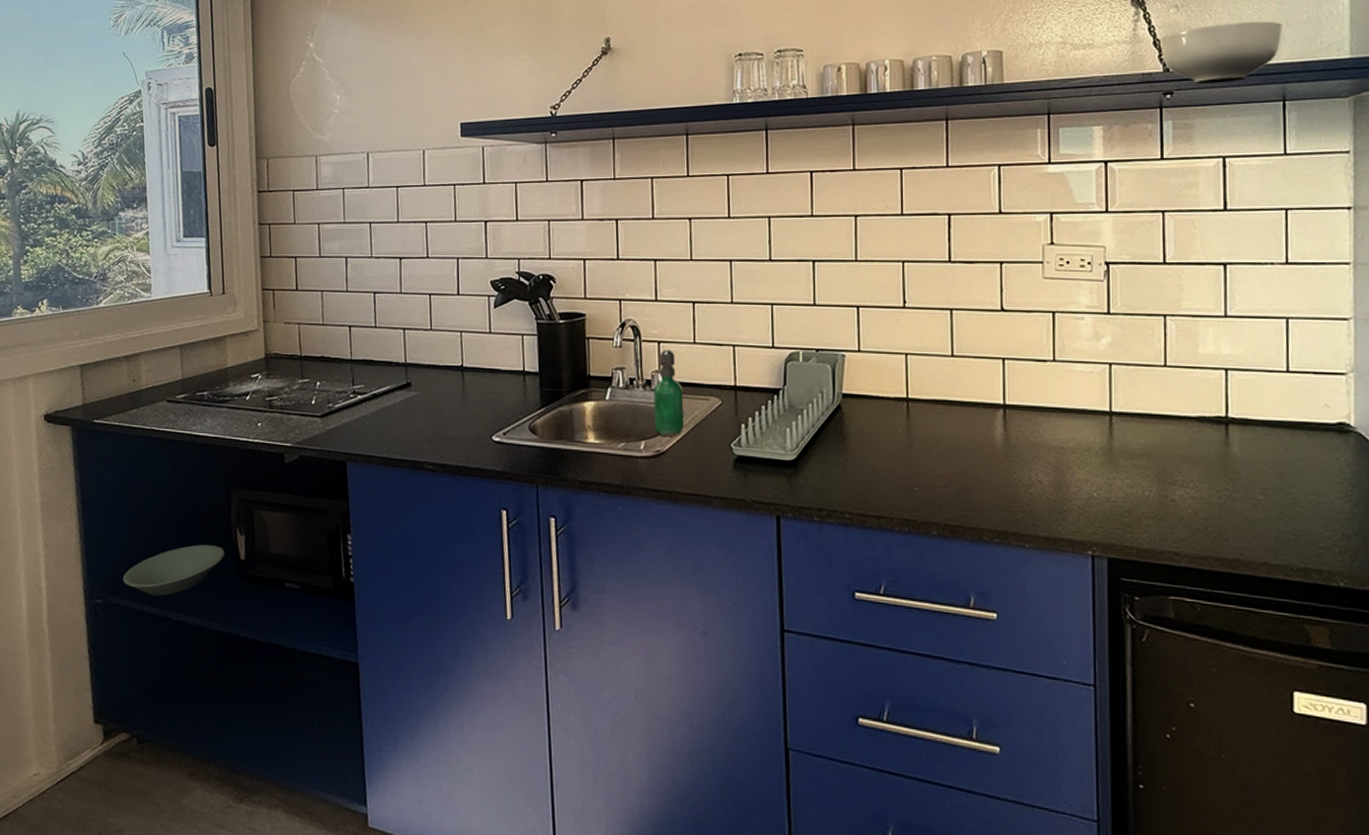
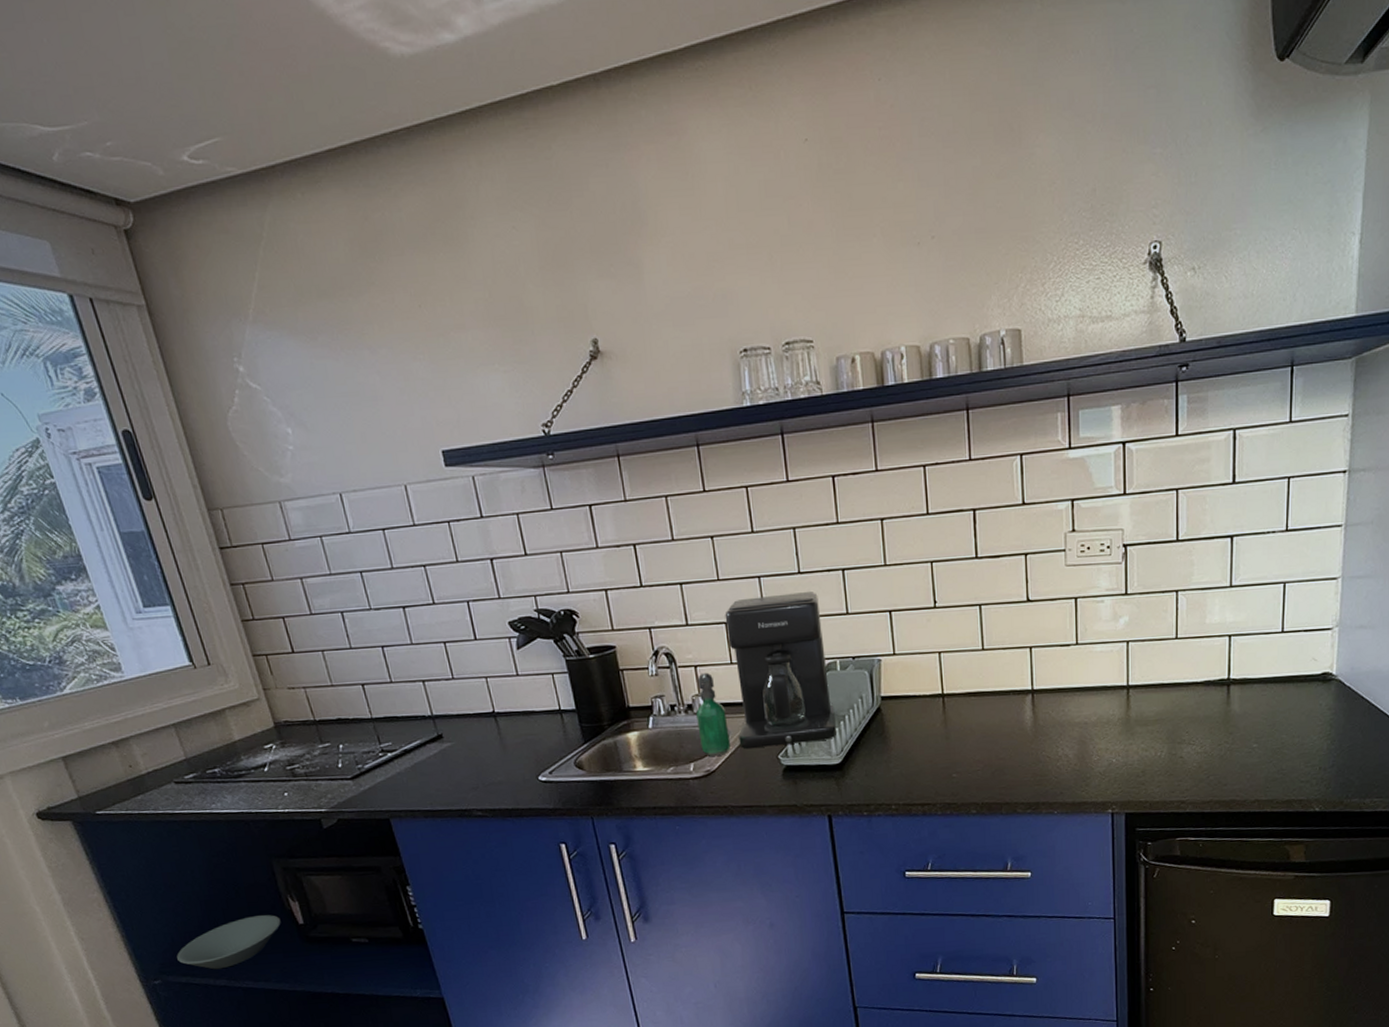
coffee maker: none [693,279,793,434] -> present [725,592,836,749]
bowl: present [1160,21,1284,84] -> none [1177,280,1296,353]

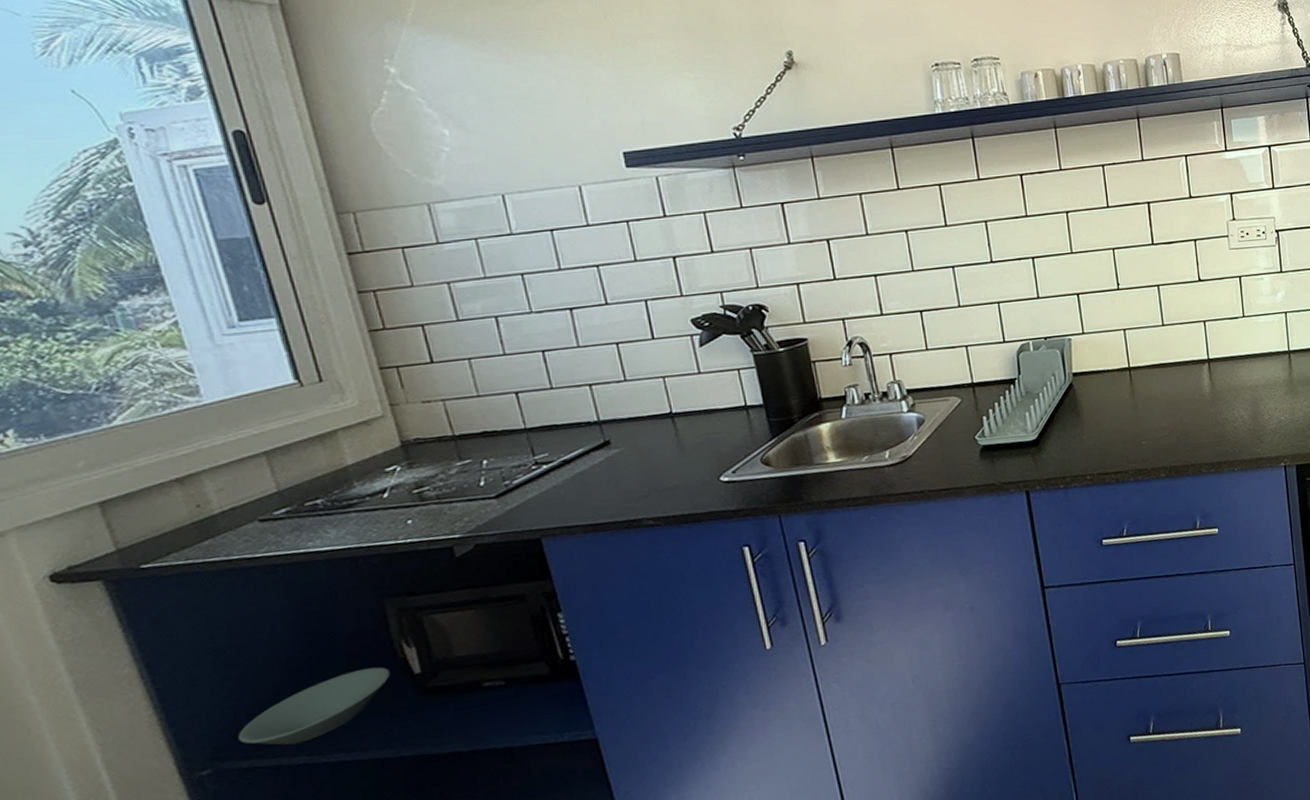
soap dispenser: present [695,672,730,756] -> none [890,359,927,442]
coffee maker: present [725,592,836,749] -> none [919,279,1031,433]

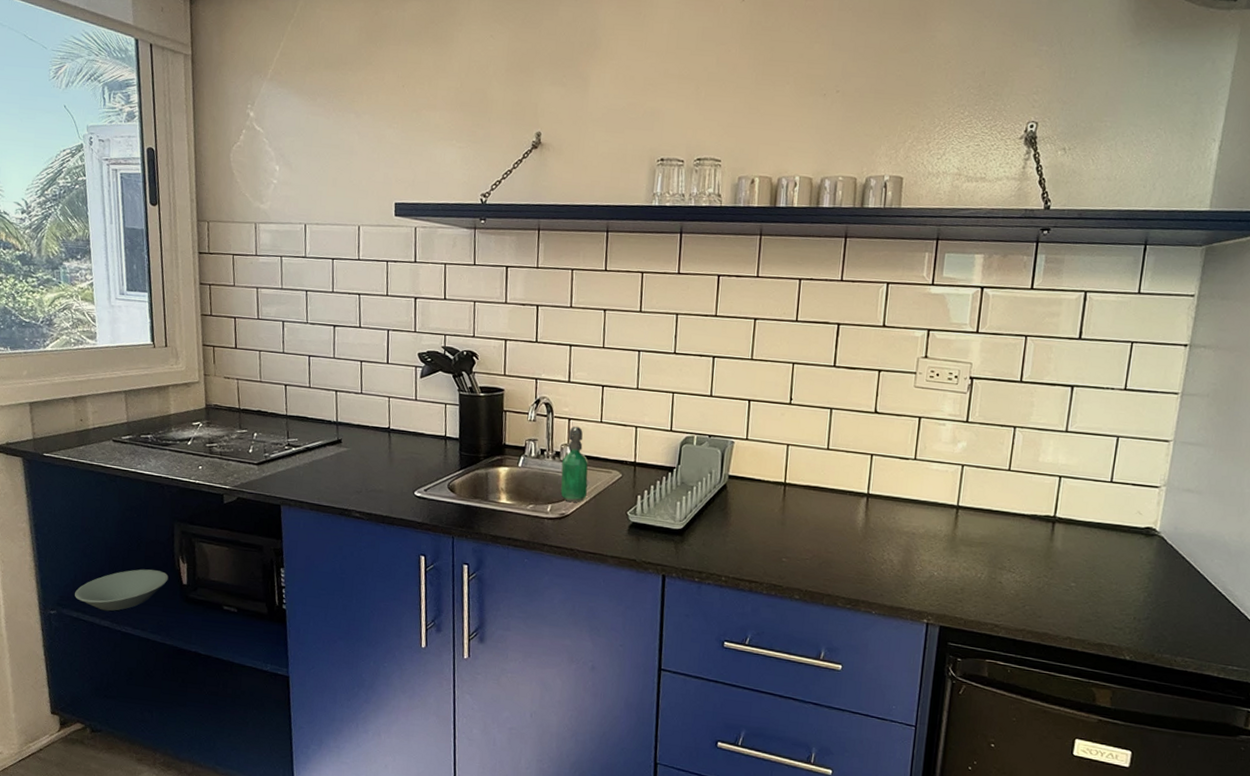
soap dispenser: none [890,359,927,442] -> present [560,426,588,502]

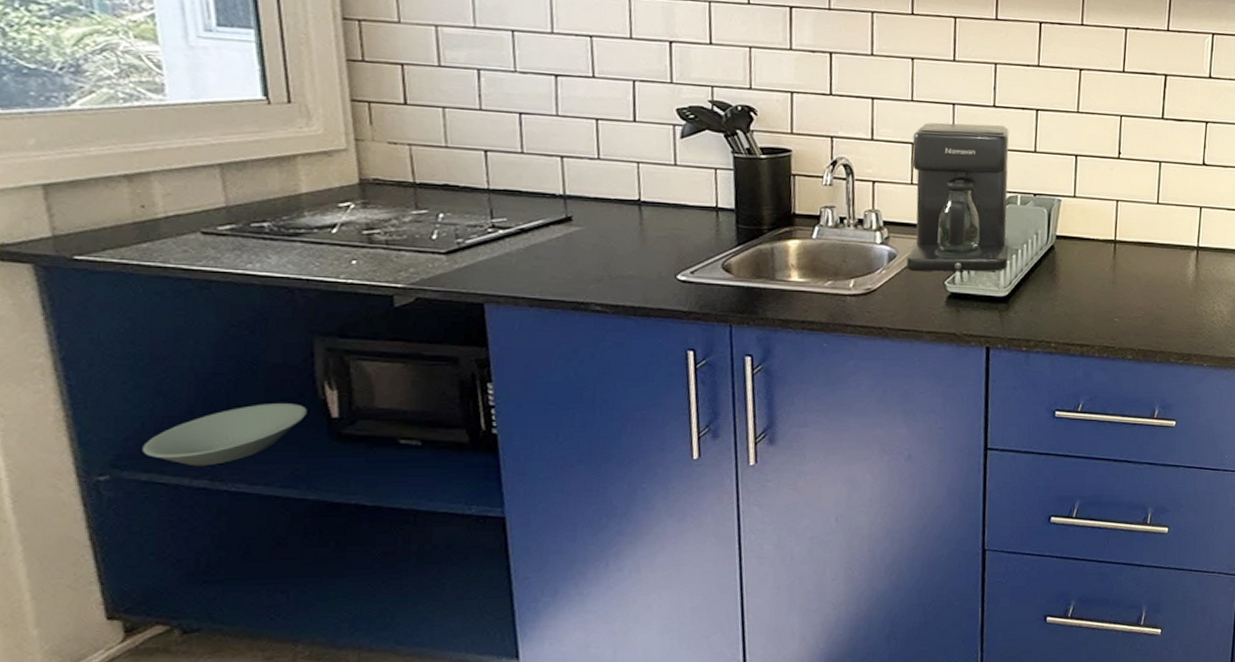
soap dispenser: present [560,426,588,502] -> none [865,189,898,275]
coffee maker: none [595,367,688,506] -> present [906,122,1009,272]

